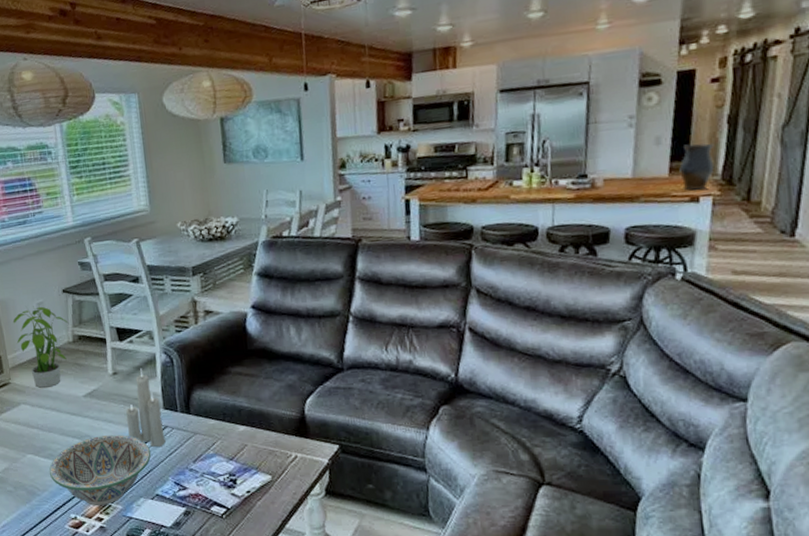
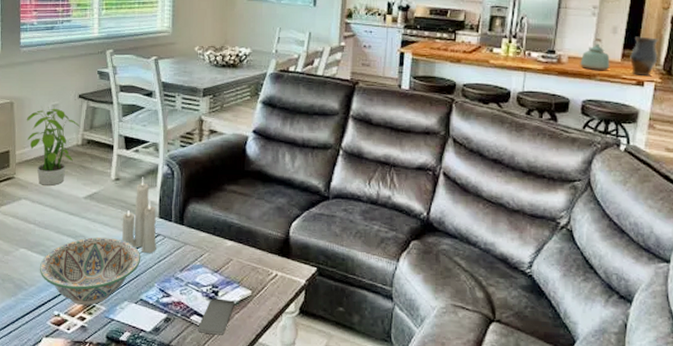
smartphone: none [219,486,255,524] -> present [198,298,235,335]
kettle: none [618,153,656,191] -> present [580,39,610,71]

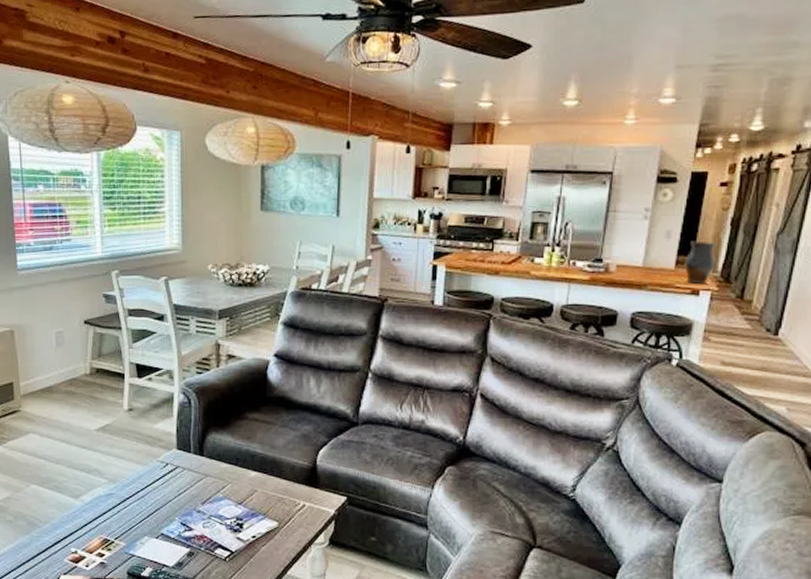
potted plant: present [26,106,80,187] -> none [28,333,88,419]
decorative bowl: present [39,237,141,305] -> none [52,470,160,541]
candle: present [121,177,157,253] -> none [137,406,176,486]
smartphone: present [198,298,235,335] -> none [223,531,261,568]
kettle: present [580,39,610,71] -> none [630,244,663,280]

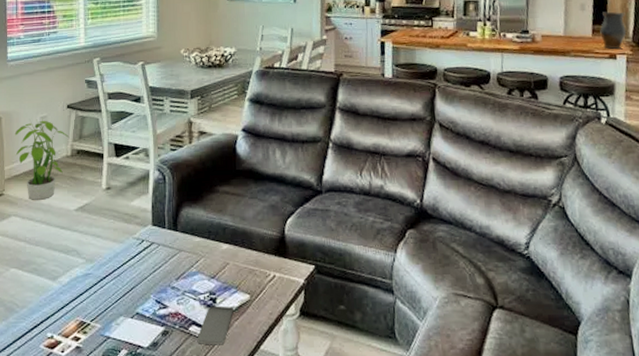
potted plant: none [28,333,88,419] -> present [14,118,70,201]
smartphone: none [223,531,261,568] -> present [197,306,234,345]

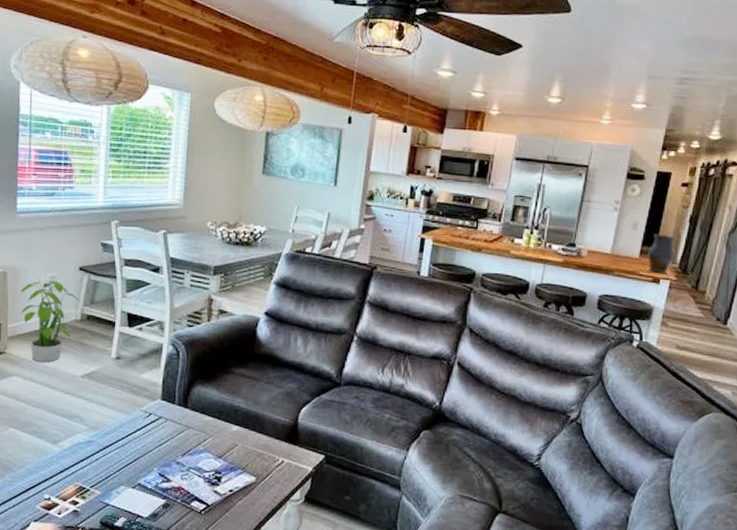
smartphone: present [197,306,234,345] -> none [198,484,238,522]

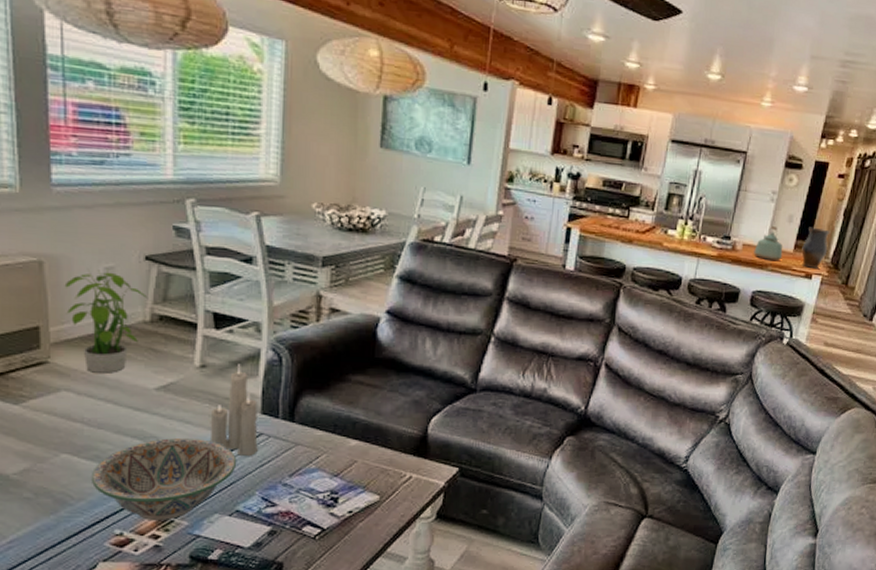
decorative bowl: none [29,418,141,489] -> present [90,437,237,520]
candle: none [120,356,159,436] -> present [209,363,258,456]
kettle: none [599,234,629,267] -> present [754,226,783,262]

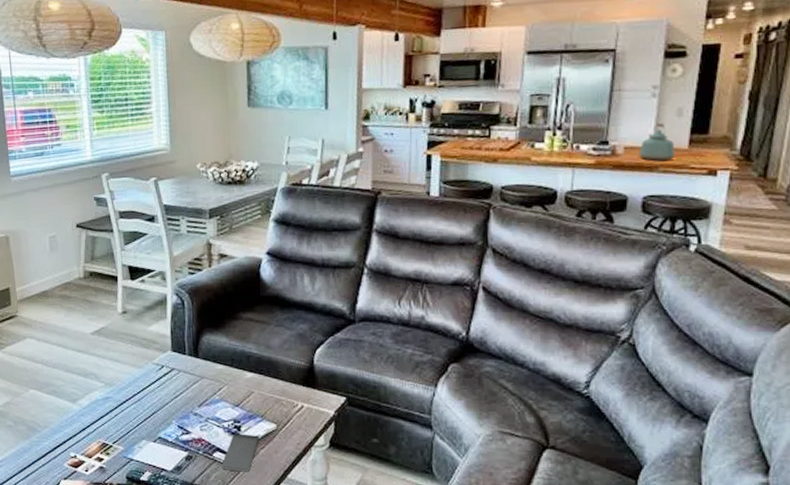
potted plant: present [64,269,148,375] -> none [23,237,81,324]
decorative bowl: present [90,437,237,520] -> none [51,374,156,445]
candle: present [209,363,258,456] -> none [133,308,172,389]
smartphone: none [311,506,358,547] -> present [221,434,259,472]
vase: present [801,227,831,268] -> none [699,117,734,163]

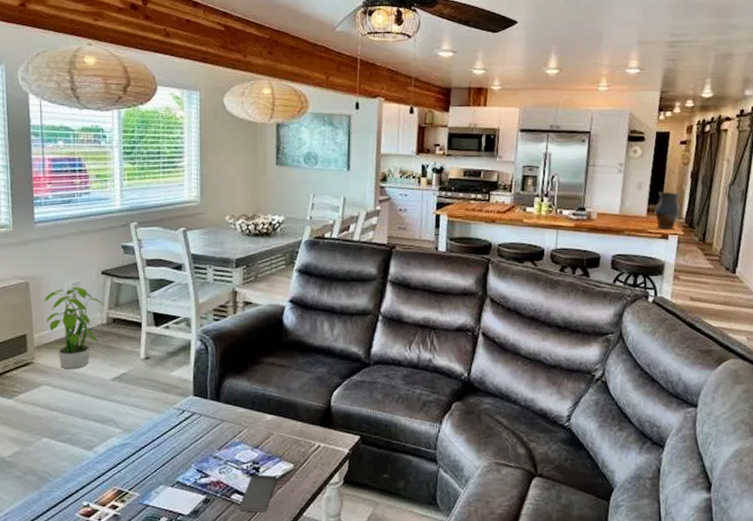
potted plant: none [23,237,81,324] -> present [44,284,105,370]
kettle: present [639,123,675,162] -> none [609,195,637,226]
vase: none [699,117,734,163] -> present [655,191,681,229]

